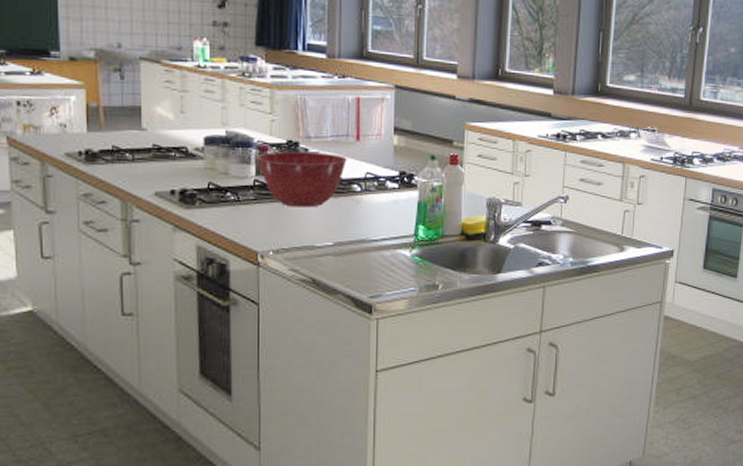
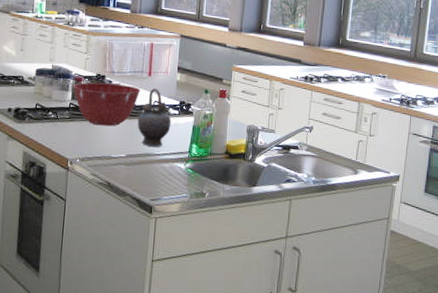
teapot: none [345,156,390,231] -> present [137,88,172,147]

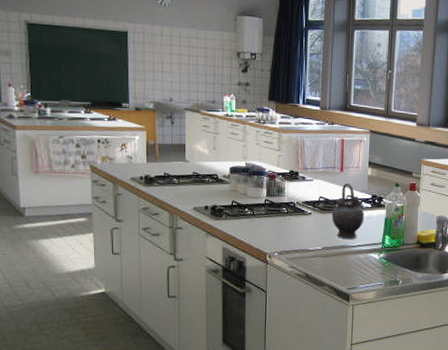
mixing bowl: present [73,82,141,126] -> none [268,178,334,221]

